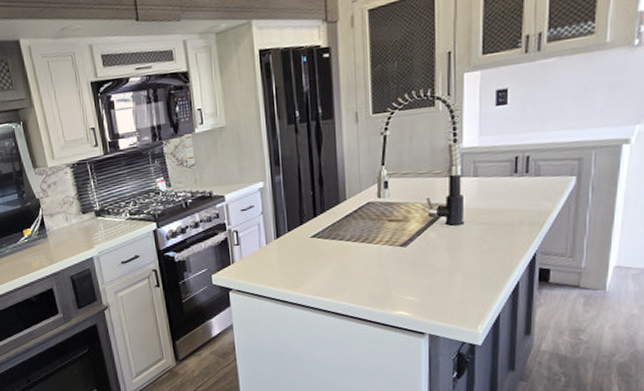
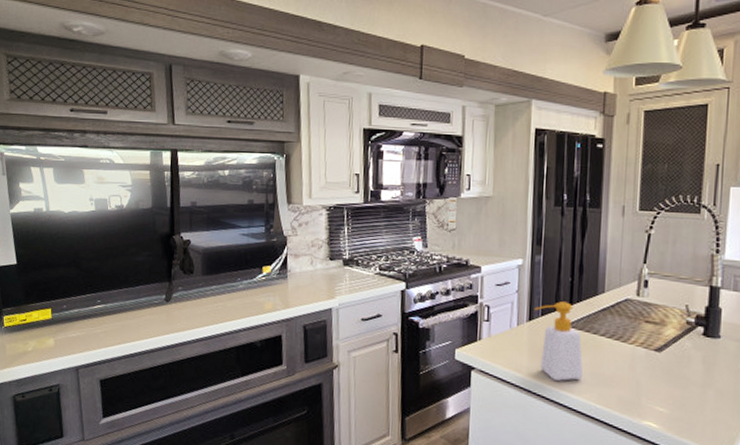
soap bottle: none [280,215,334,288] -> present [534,301,584,381]

